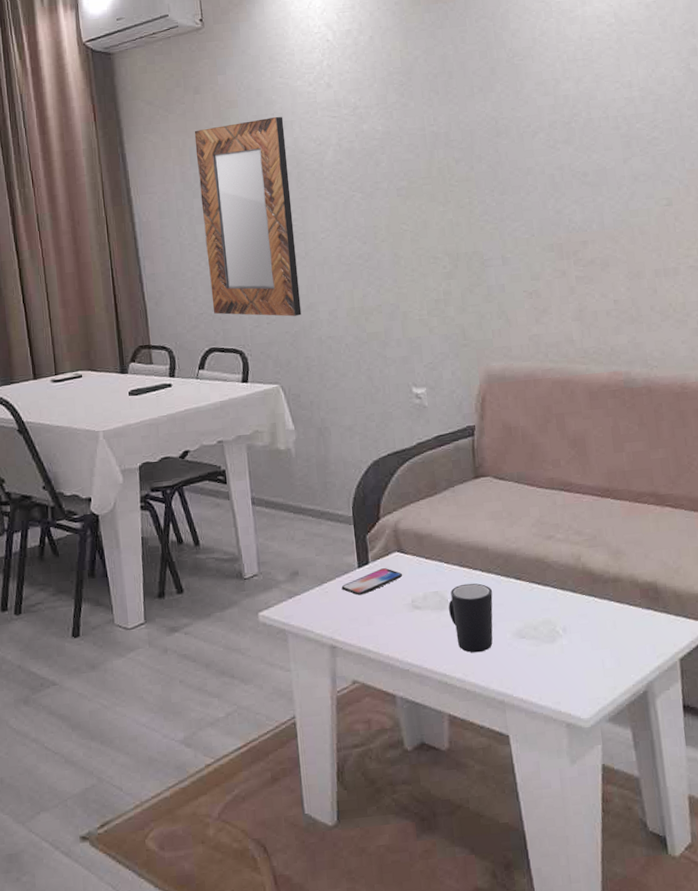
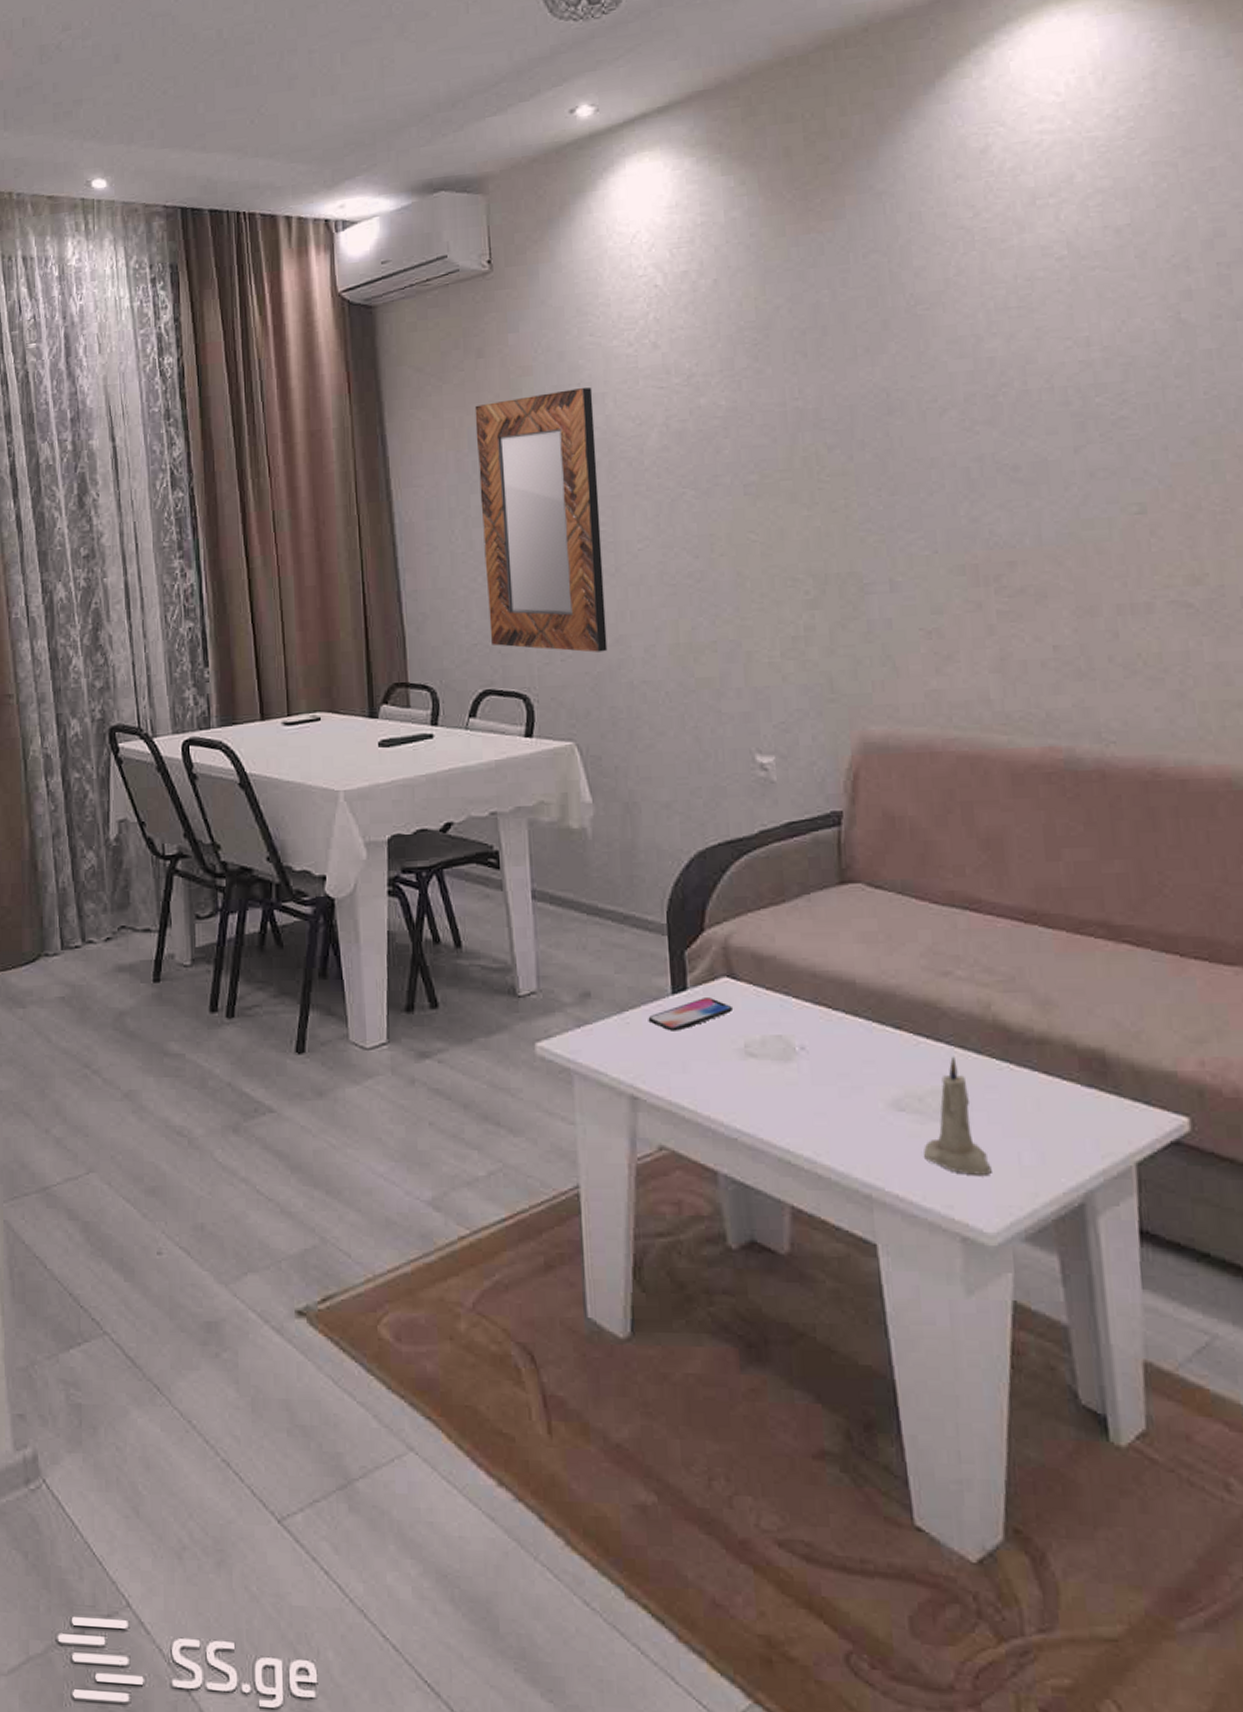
mug: present [448,583,493,653] -> none [796,1028,860,1125]
candle: none [538,595,585,679] -> present [922,1056,992,1175]

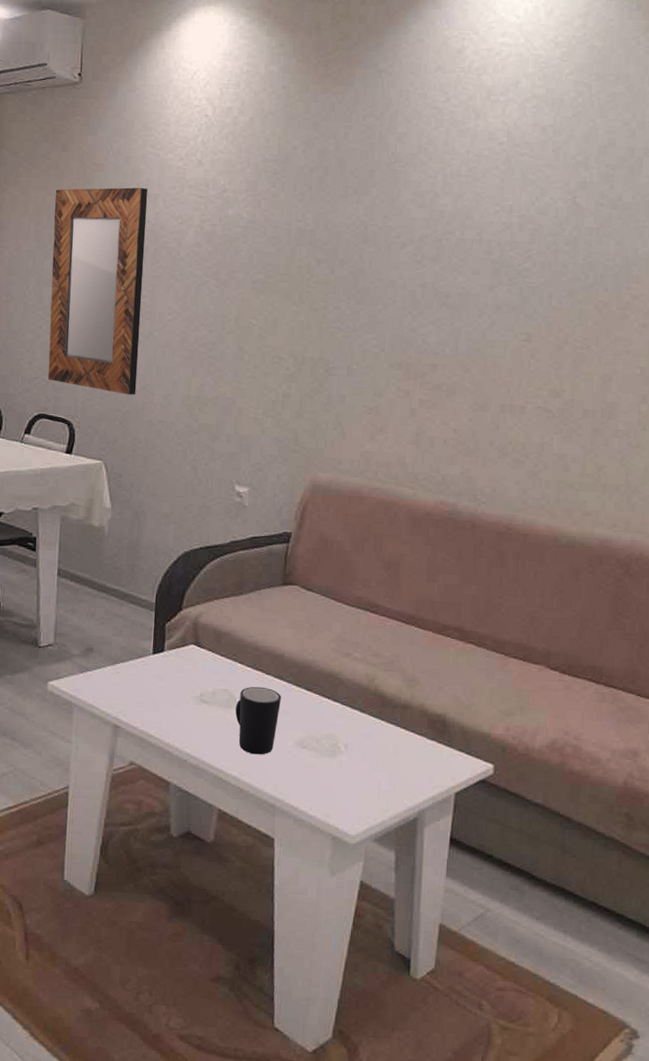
smartphone: present [648,998,734,1031] -> none [133,658,196,681]
mug: none [796,1028,860,1125] -> present [235,686,281,755]
candle: present [922,1056,992,1175] -> none [314,712,359,795]

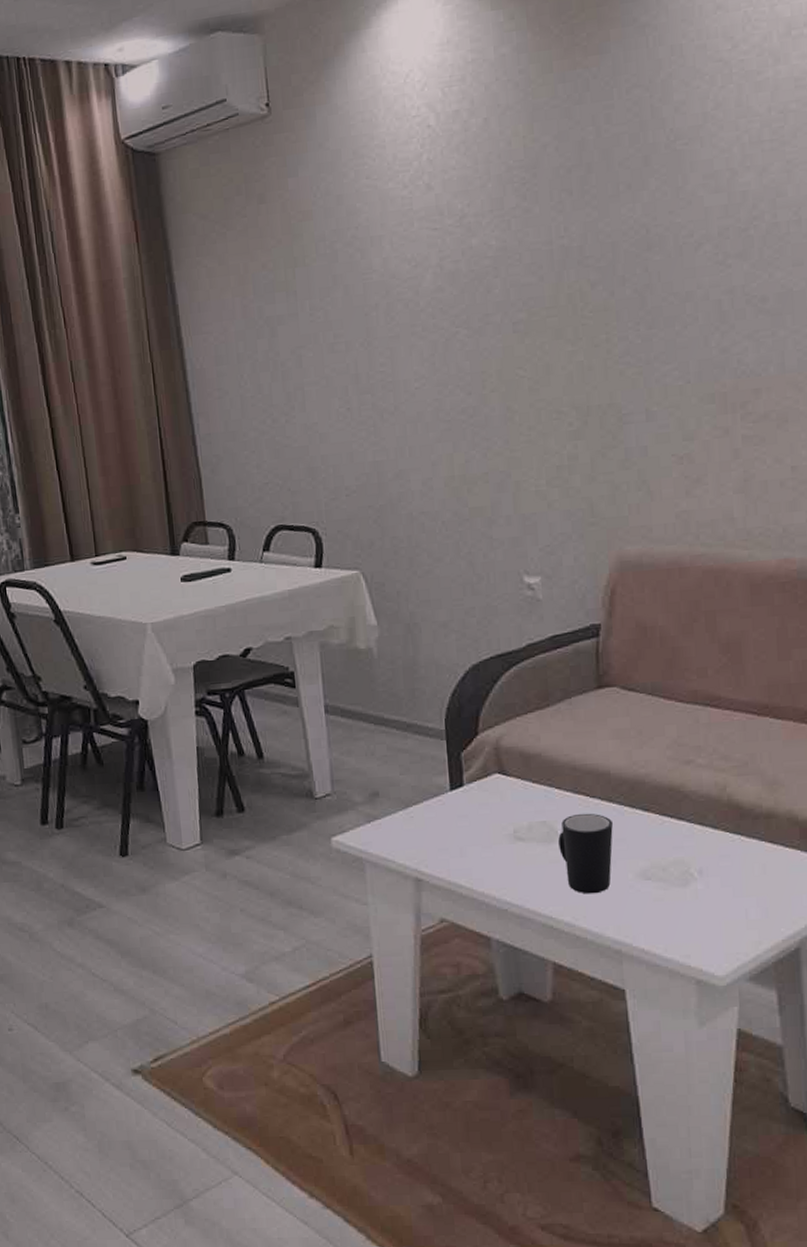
home mirror: present [48,187,148,395] -> none [258,230,389,487]

